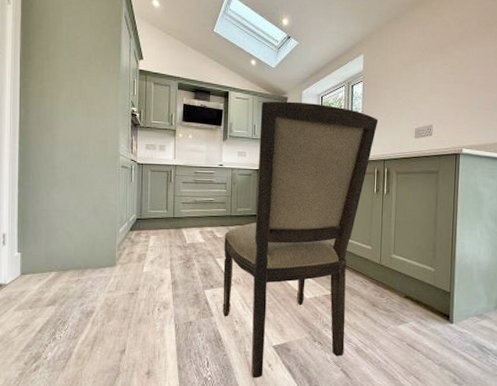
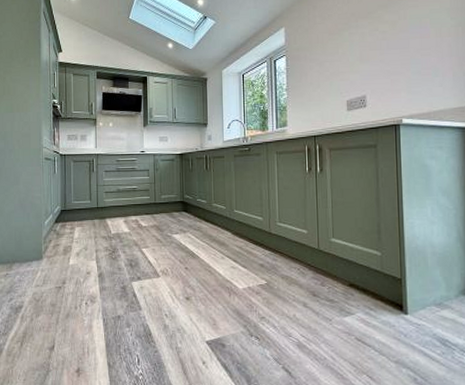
dining chair: present [222,101,378,378] -> none [149,81,306,377]

